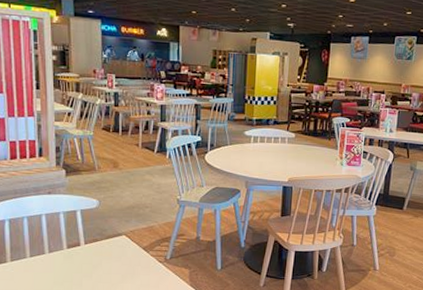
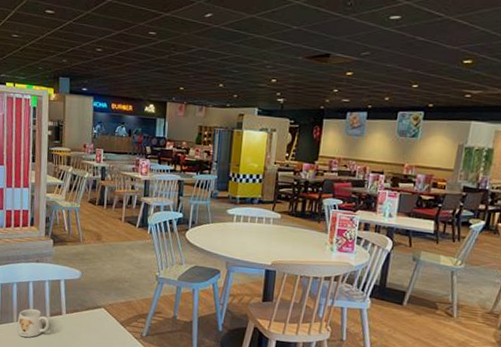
mug: none [31,242,67,273] -> present [17,308,49,338]

